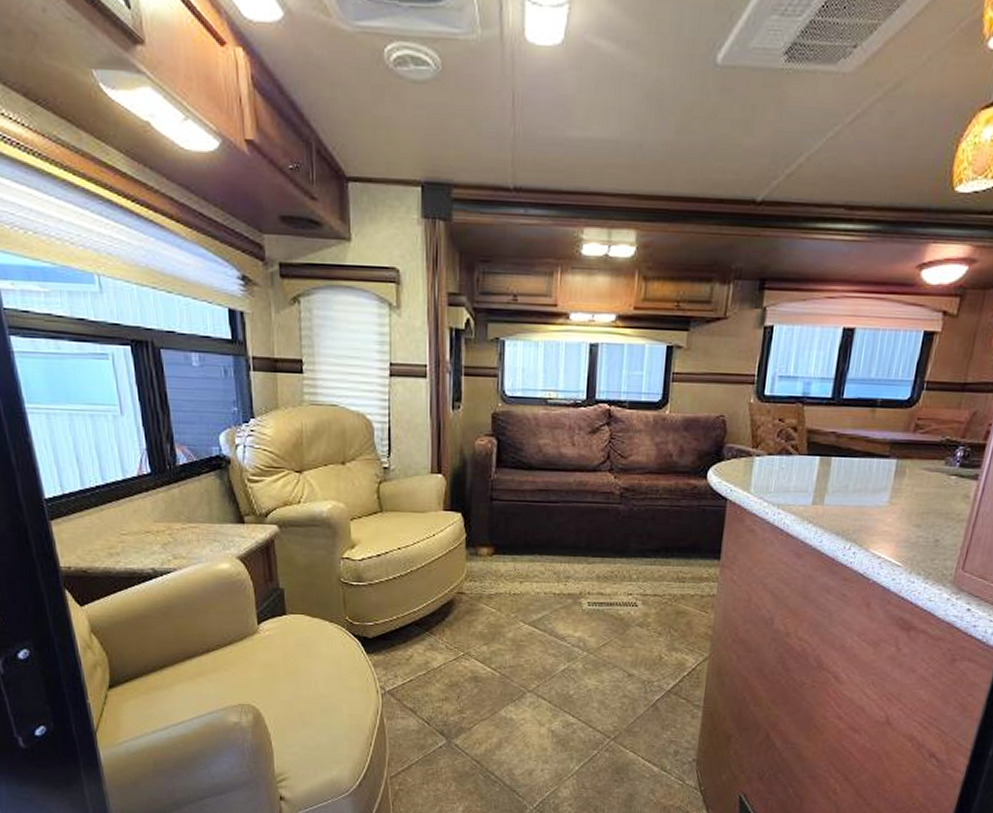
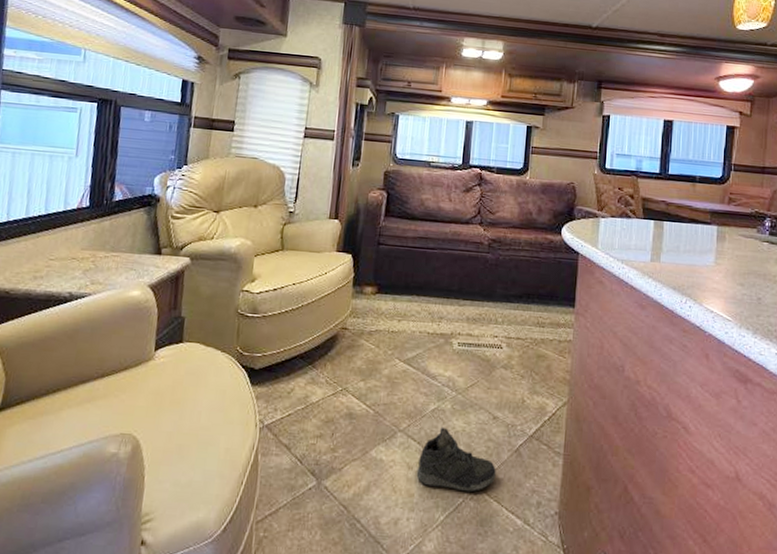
sneaker: none [549,686,632,745] -> present [416,427,496,492]

